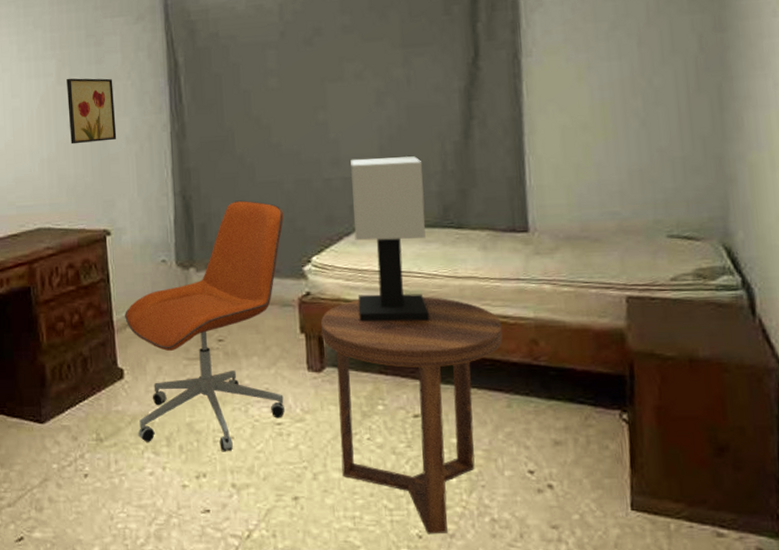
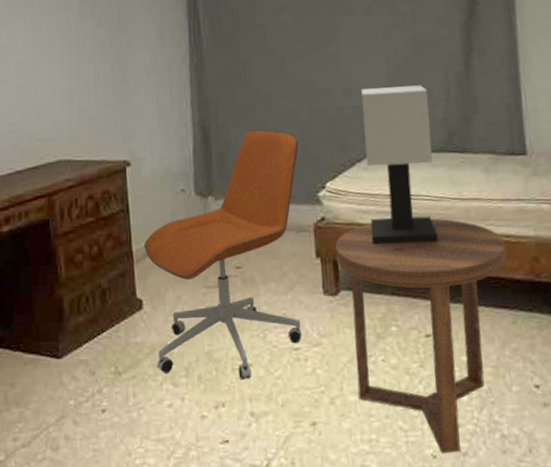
wall art: present [66,78,117,145] -> none [88,13,137,77]

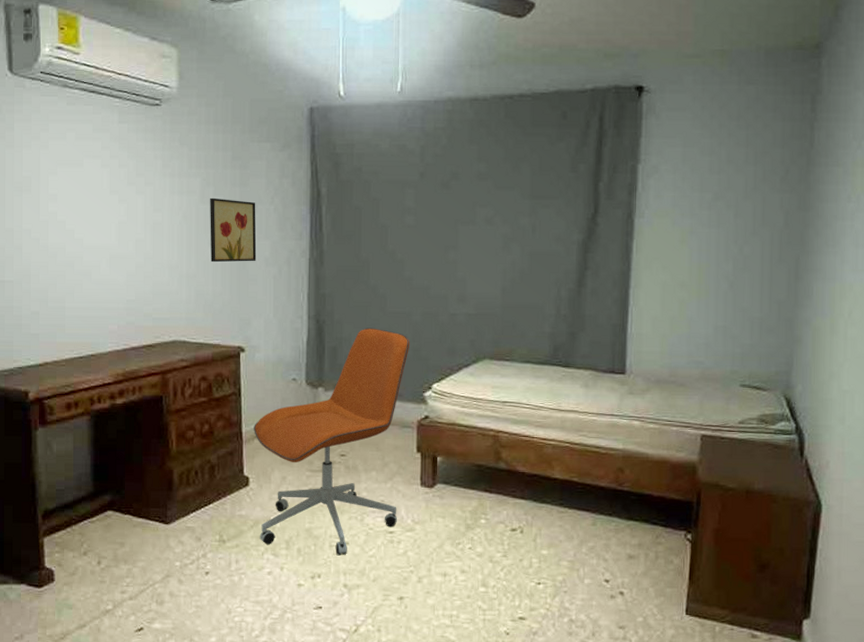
wall art: none [88,13,137,77] -> present [210,197,257,263]
side table: present [336,218,506,454] -> none [436,425,594,632]
table lamp: present [361,85,439,245] -> none [471,297,539,447]

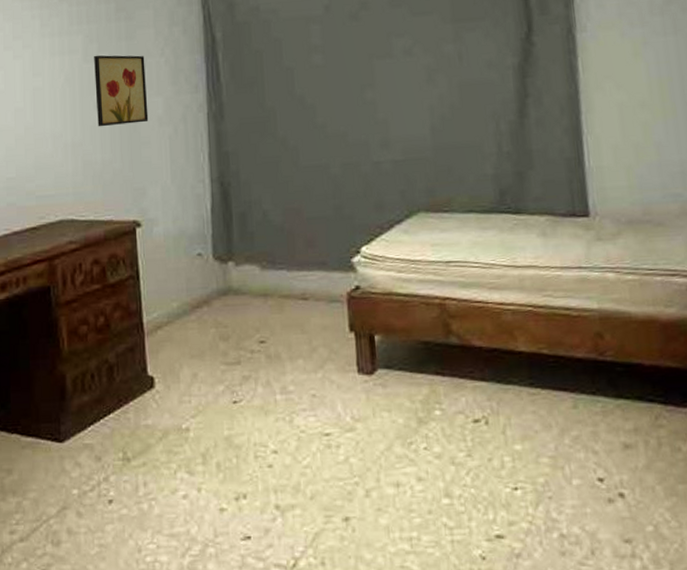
office chair: present [254,328,410,556] -> none [156,186,333,469]

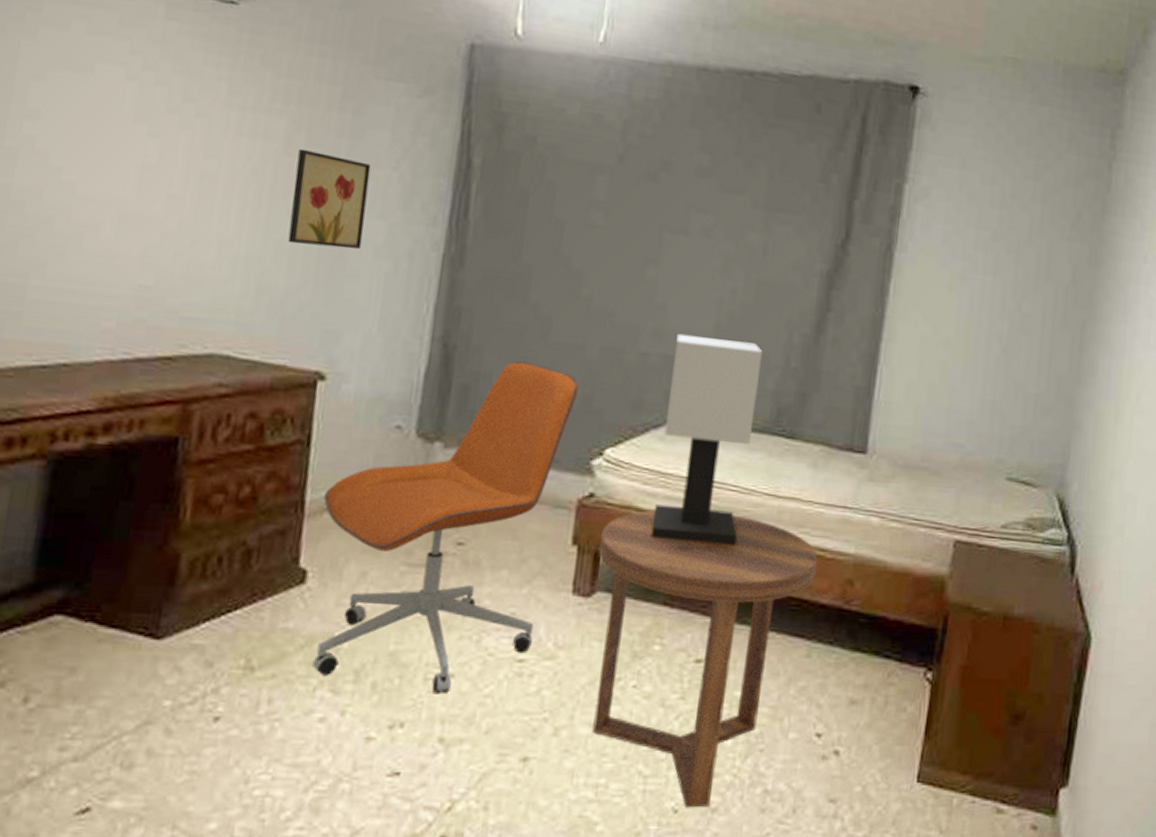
office chair: none [156,186,333,469] -> present [311,361,580,695]
side table: none [372,287,566,555] -> present [592,510,818,808]
table lamp: none [401,137,489,318] -> present [650,333,763,545]

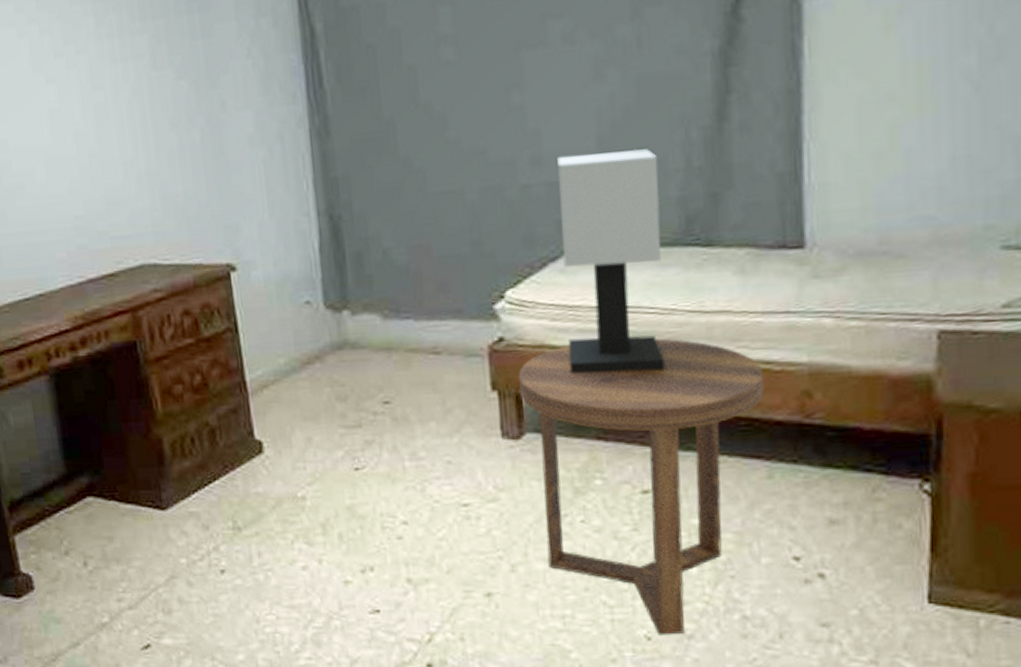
wall art: present [288,148,371,250] -> none [164,57,237,151]
office chair: present [311,361,580,695] -> none [260,217,473,541]

